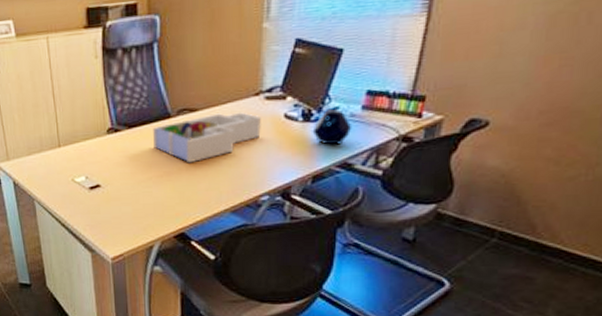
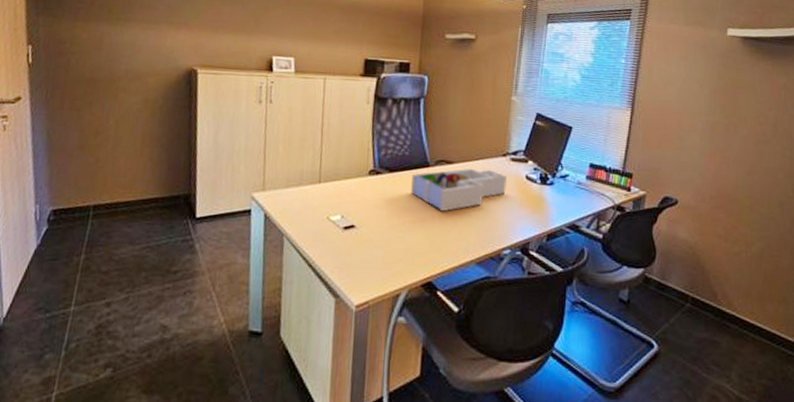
speaker: present [312,108,352,145] -> none [548,175,579,208]

